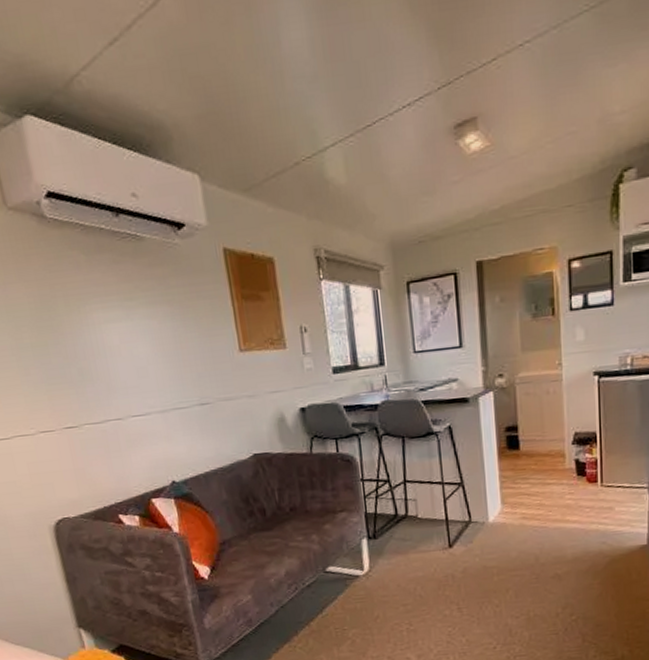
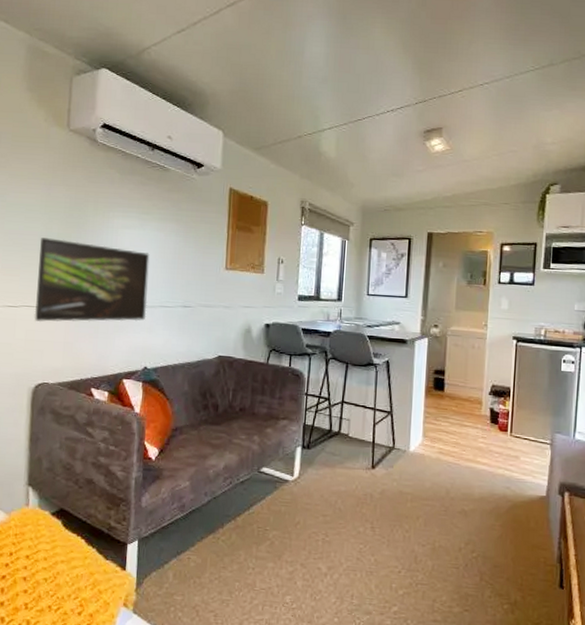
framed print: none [13,348,161,452] -> present [34,238,150,323]

